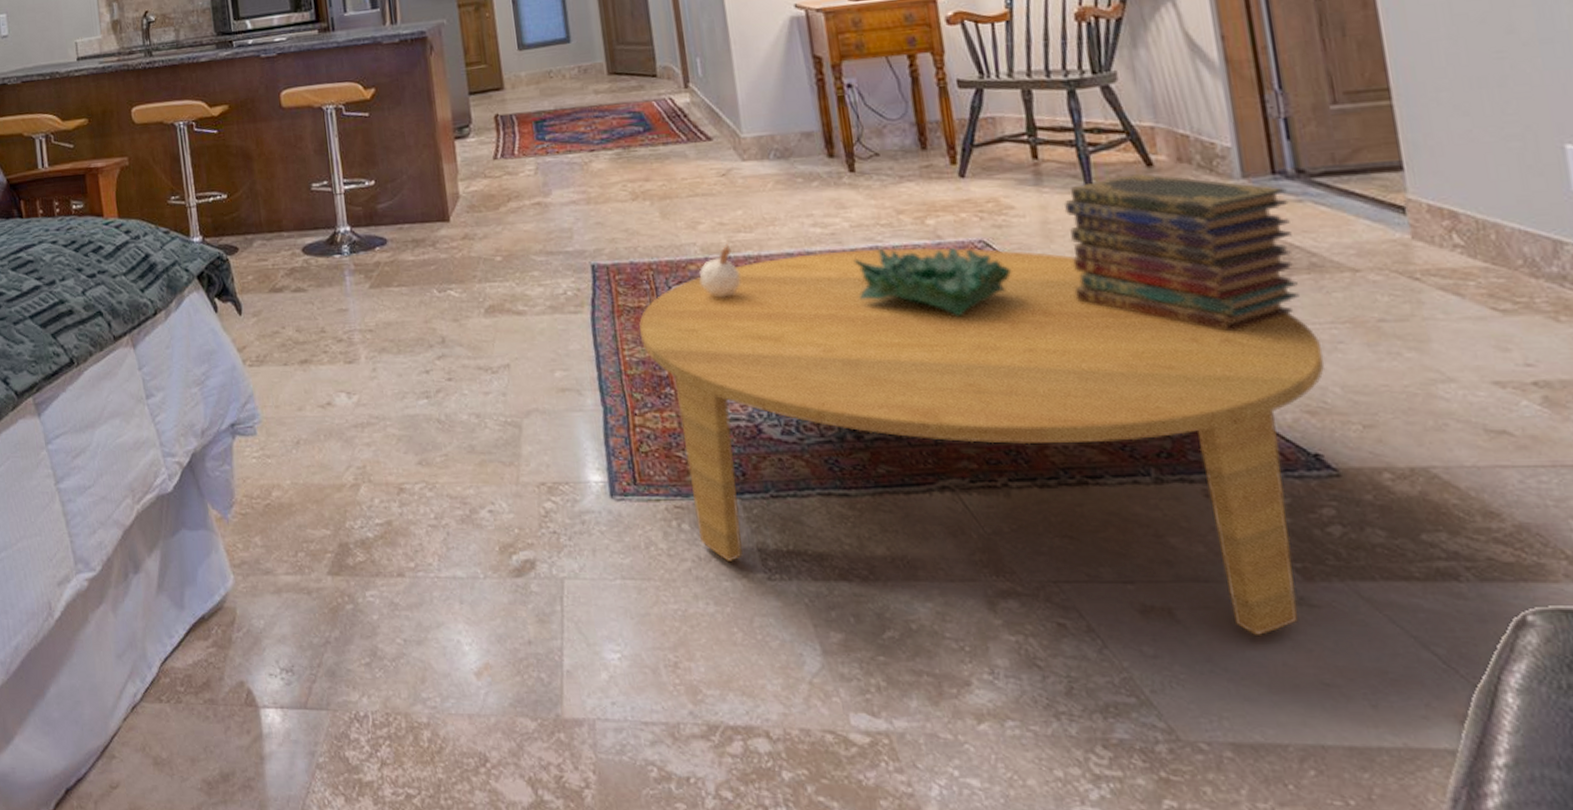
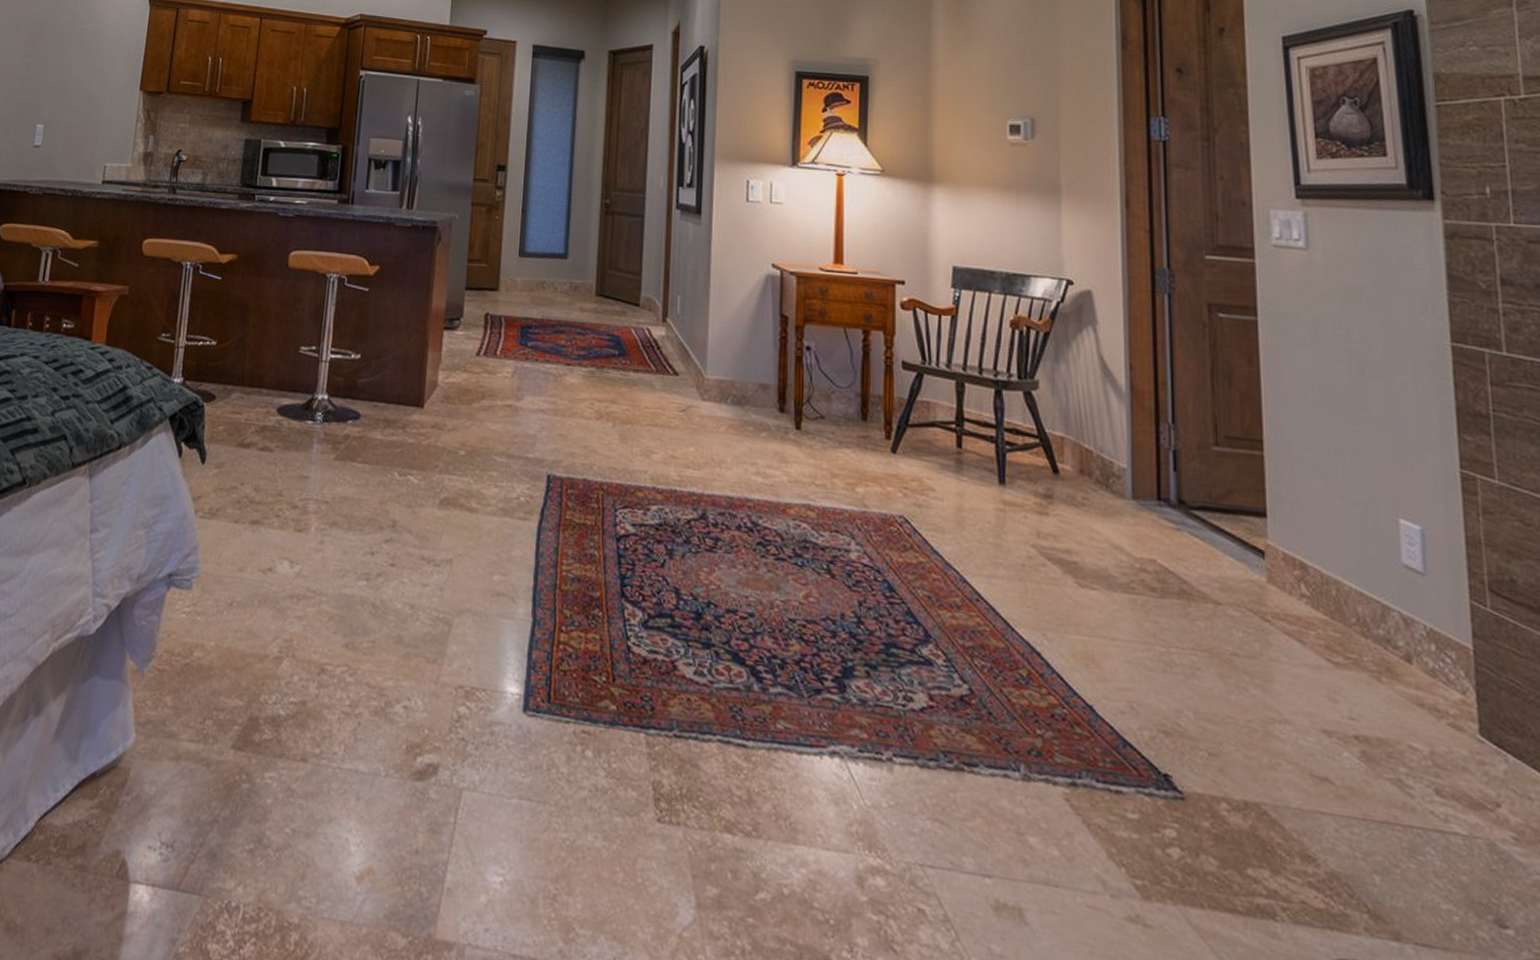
coffee table: present [639,248,1326,635] -> none [579,499,1183,949]
candle: present [699,235,740,298] -> none [644,469,682,529]
decorative bowl: present [853,247,1011,317] -> none [785,508,923,586]
book stack: present [1063,172,1300,332] -> none [977,478,1169,643]

